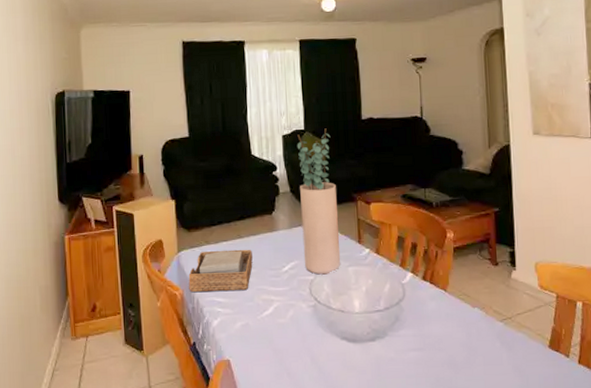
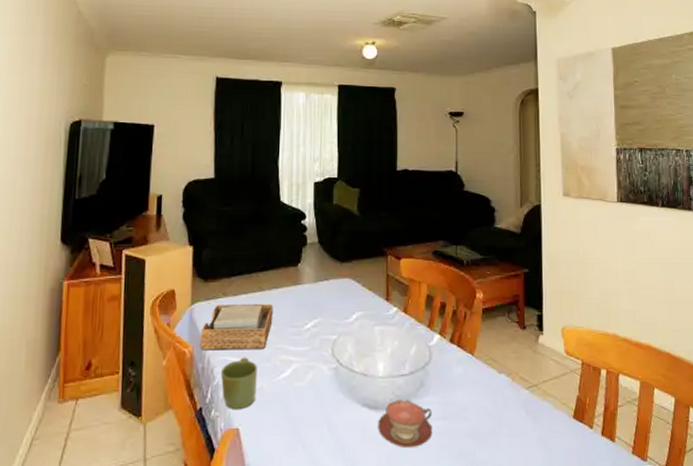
mug: none [210,297,243,343] -> present [221,357,257,409]
vase: present [297,128,341,275] -> none [328,178,367,334]
teacup: none [357,333,410,377] -> present [378,400,433,449]

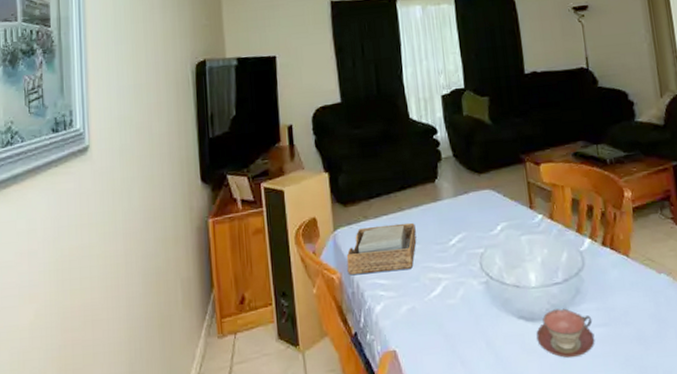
mug: present [221,357,257,409] -> none [372,278,409,332]

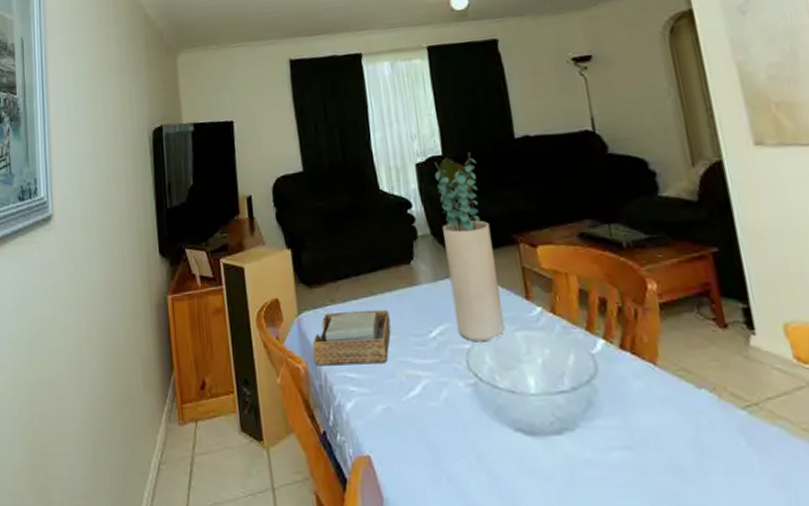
vase: none [457,85,513,247] -> present [434,152,506,342]
teacup: present [536,308,595,359] -> none [538,423,615,486]

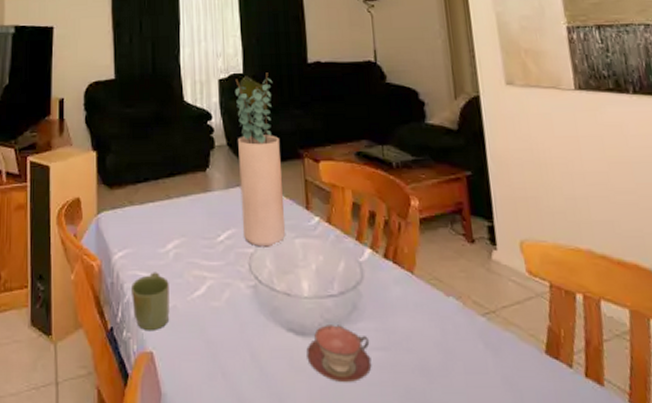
napkin holder: present [312,309,391,366] -> none [108,212,183,264]
mug: none [341,372,385,433] -> present [132,272,170,330]
teacup: none [538,423,615,486] -> present [306,325,372,383]

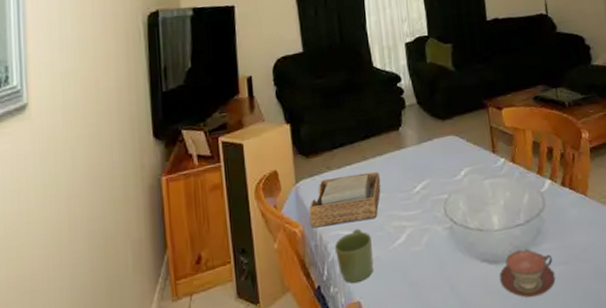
napkin holder: none [108,212,183,264] -> present [309,171,381,228]
vase: present [234,72,286,247] -> none [421,32,476,192]

